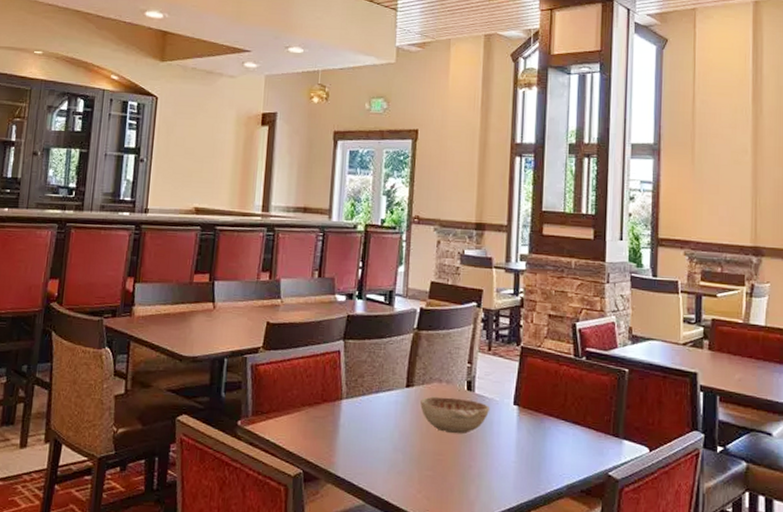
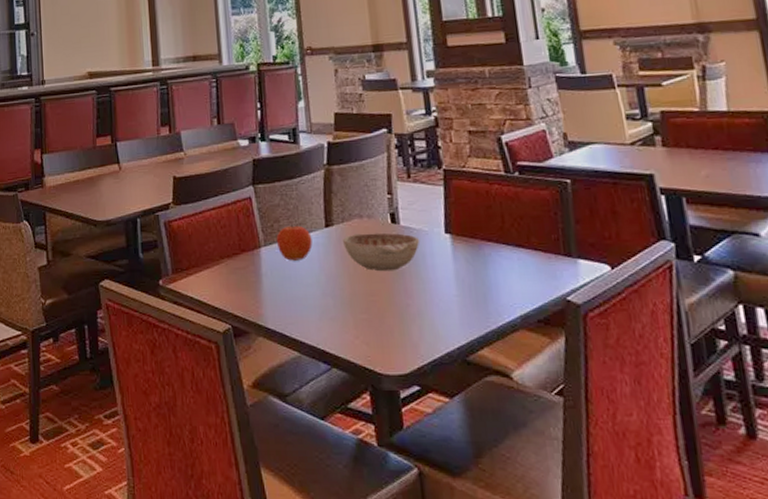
fruit: none [358,382,392,416] -> present [276,225,313,261]

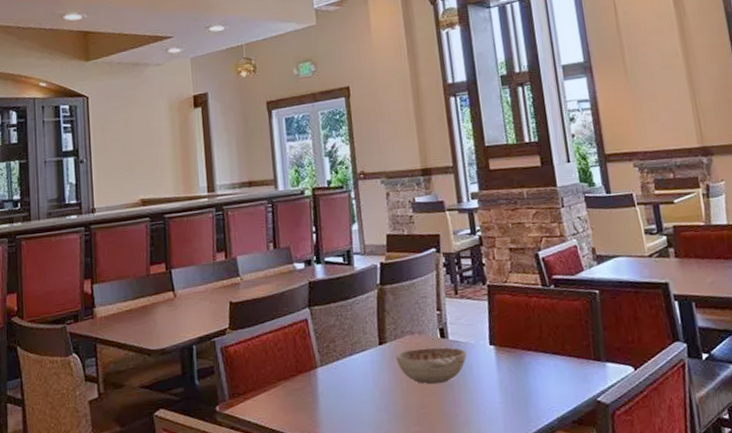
fruit: present [276,225,313,261] -> none [332,344,367,380]

